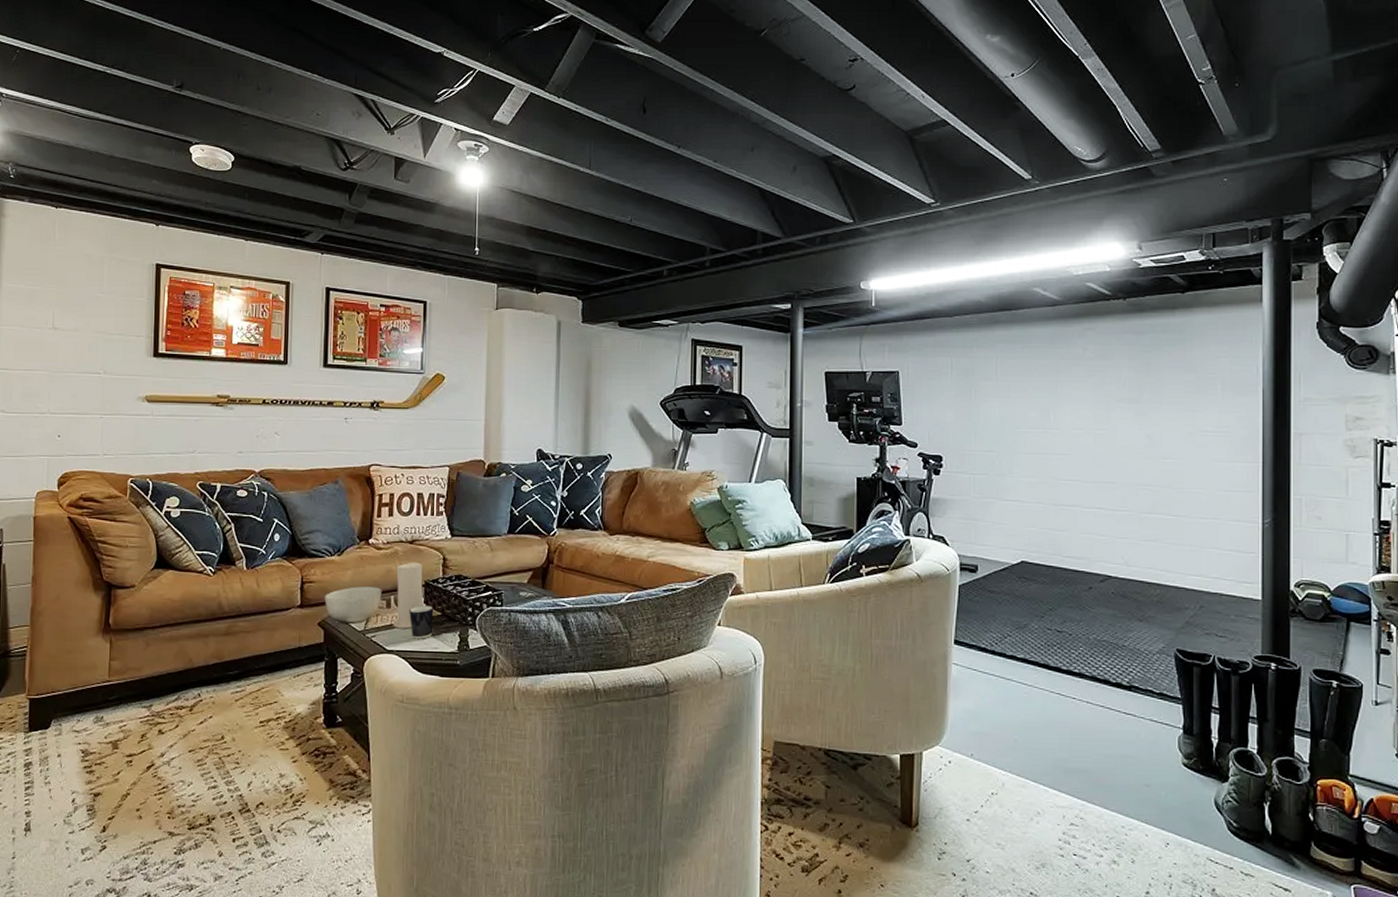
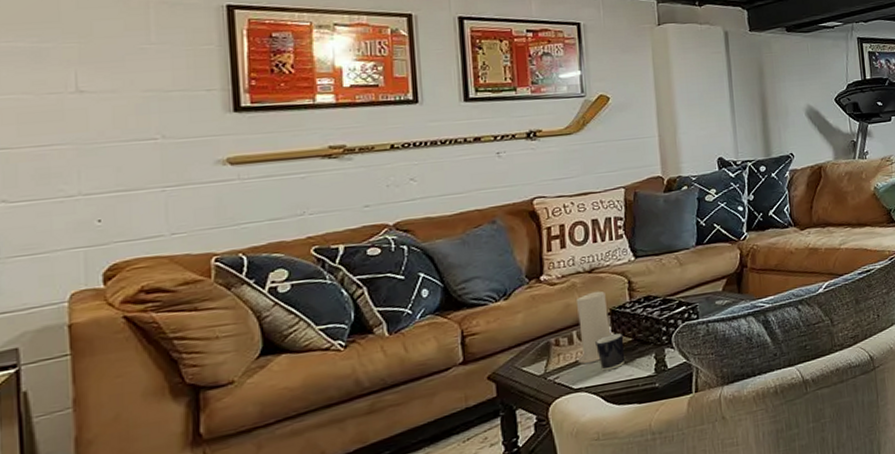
bowl: present [324,585,383,625] -> none [492,324,562,373]

